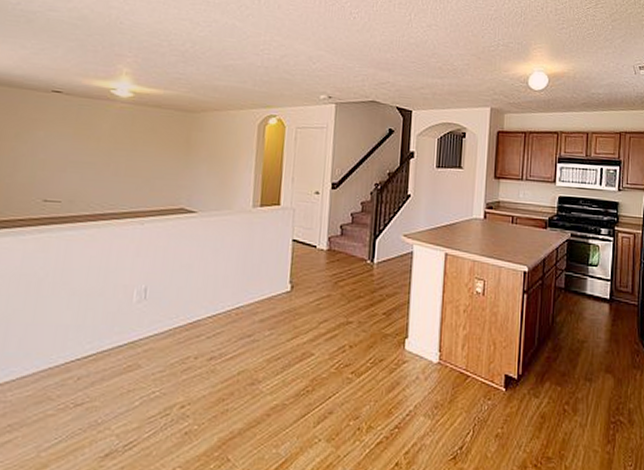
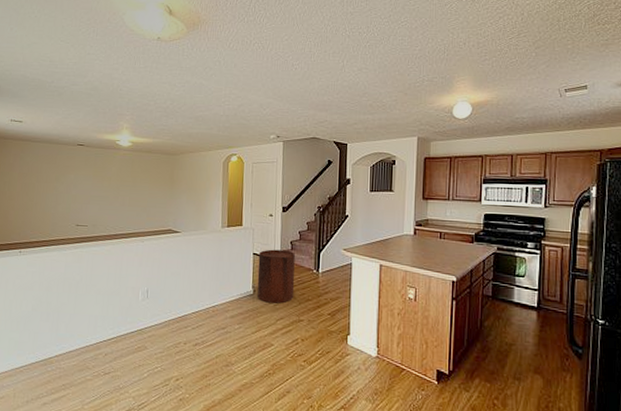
trash can: none [296,234,345,302] -> present [257,249,295,304]

